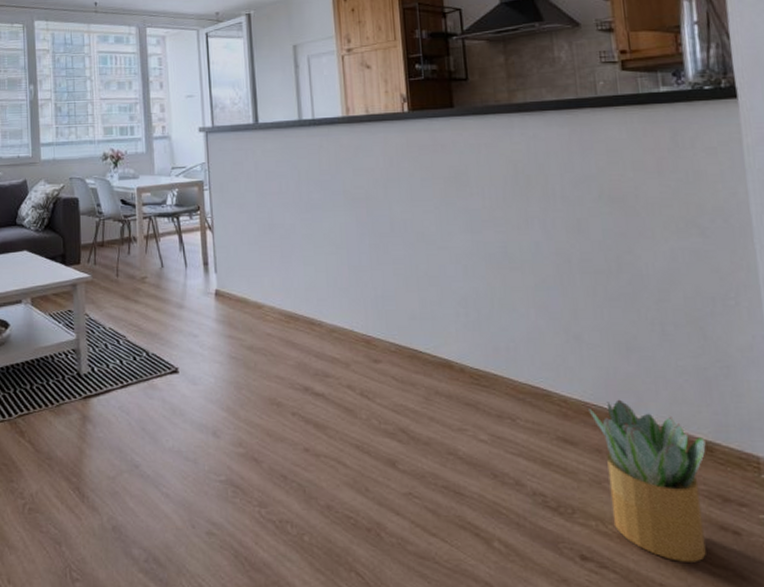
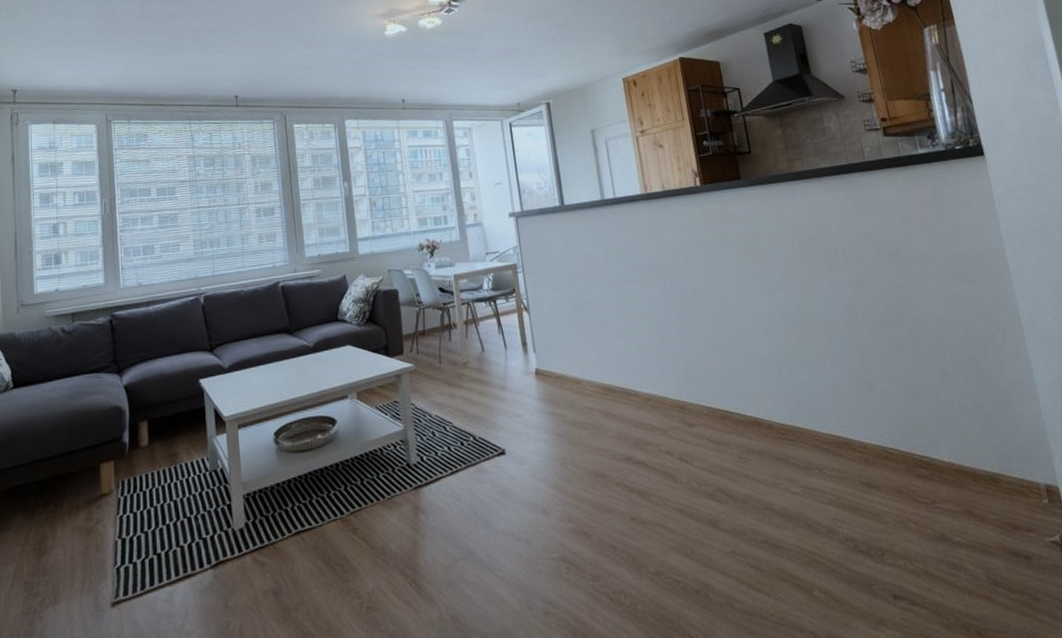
potted plant: present [588,399,706,562] -> none [886,441,1004,591]

